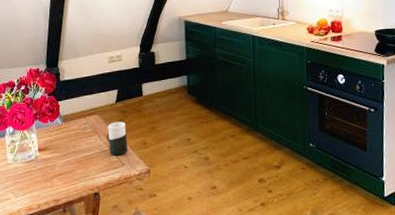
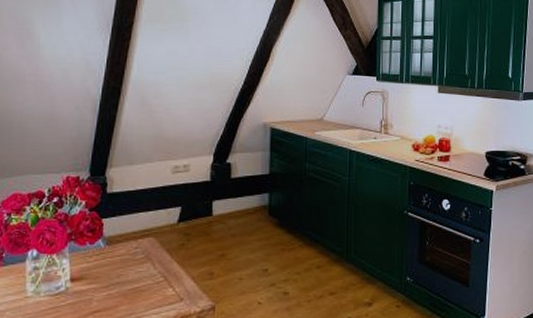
cup: present [107,121,128,156] -> none [162,246,190,289]

